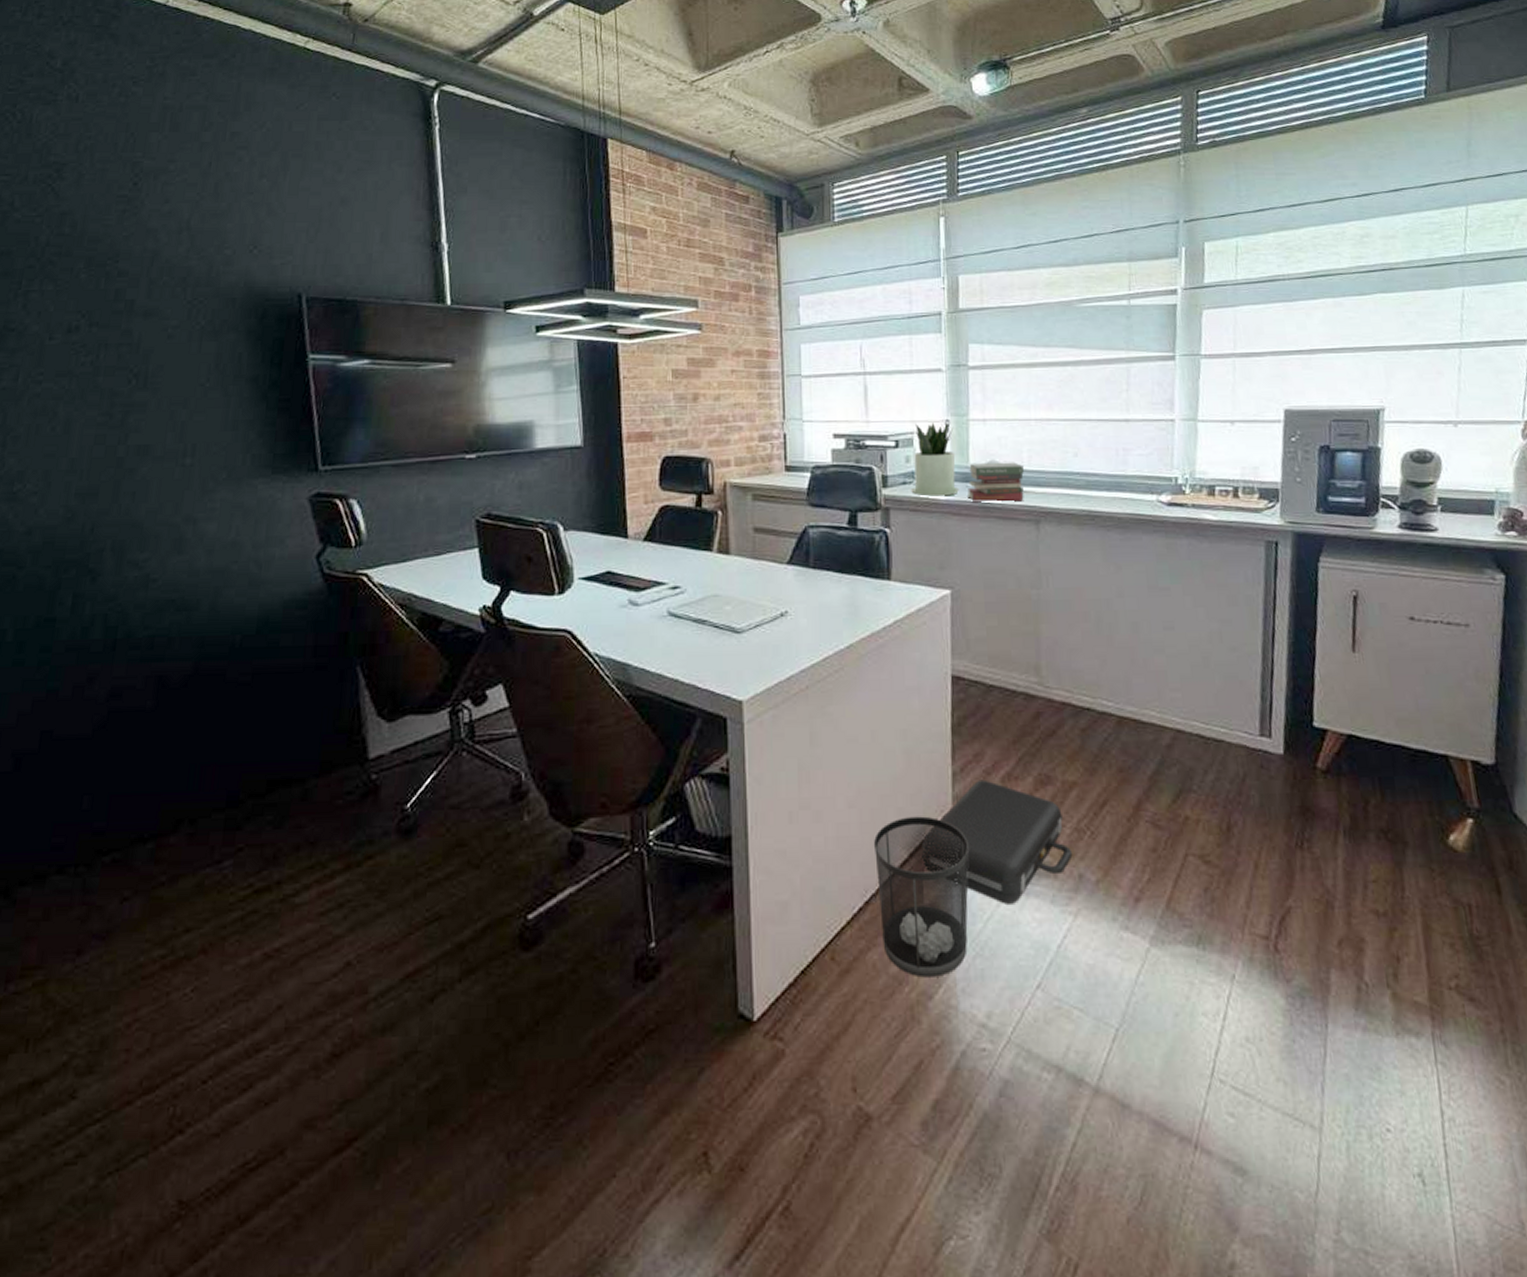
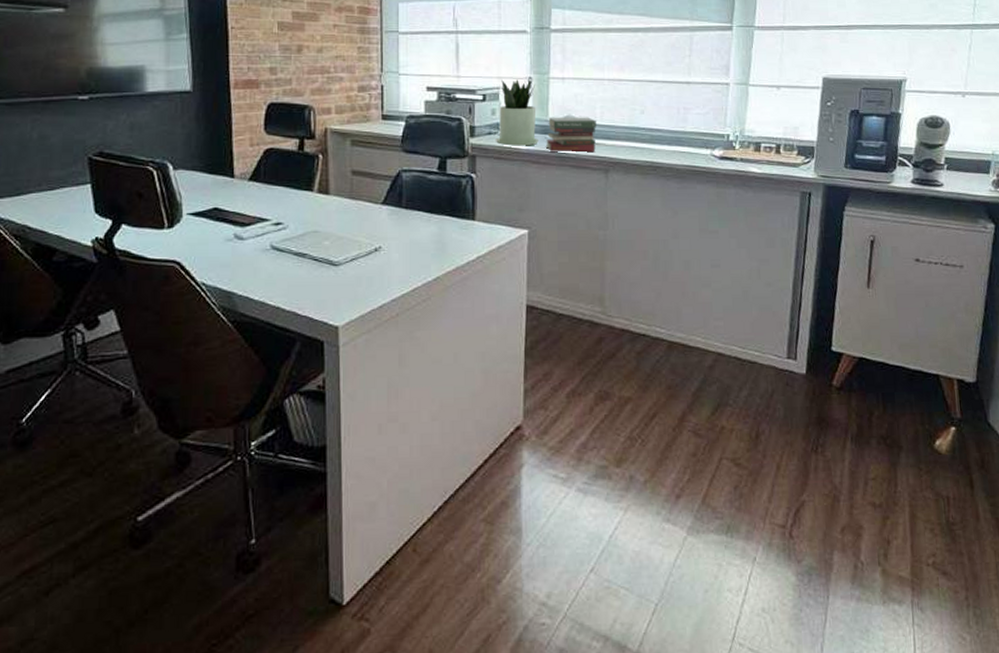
waste bin: present [874,816,969,978] -> none [454,427,536,565]
briefcase: present [921,779,1073,904] -> none [495,395,625,502]

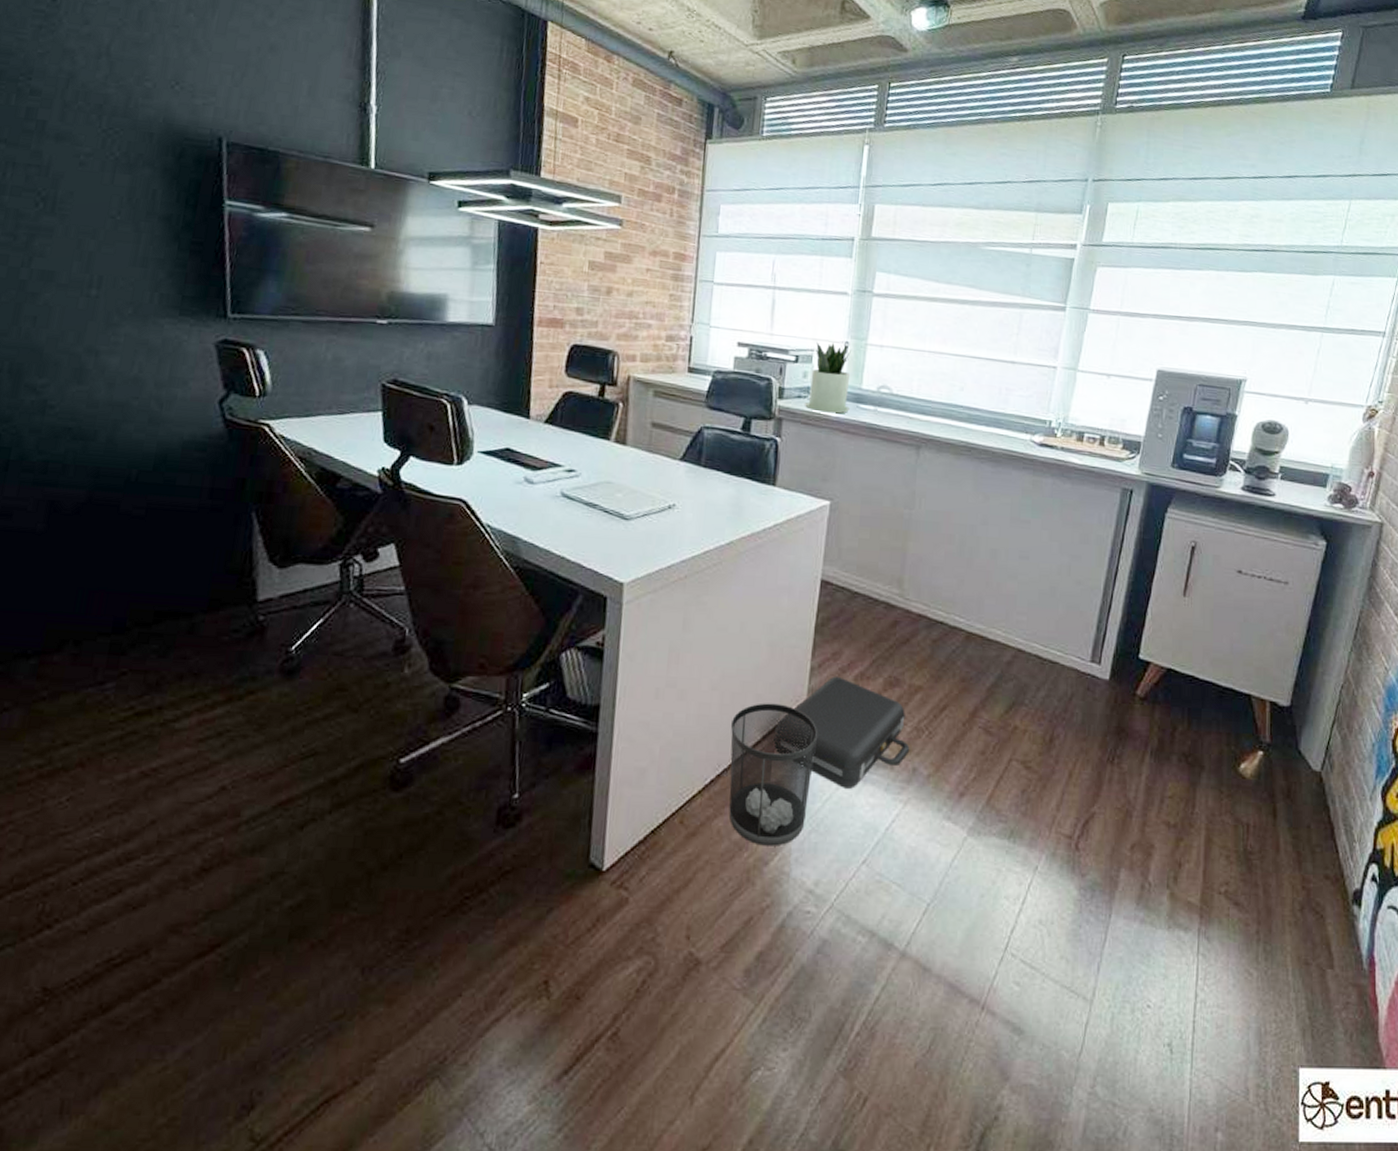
waste bin: none [454,427,536,565] -> present [729,703,817,846]
briefcase: none [495,395,625,502] -> present [773,676,910,789]
books: present [546,117,596,153] -> none [857,385,912,427]

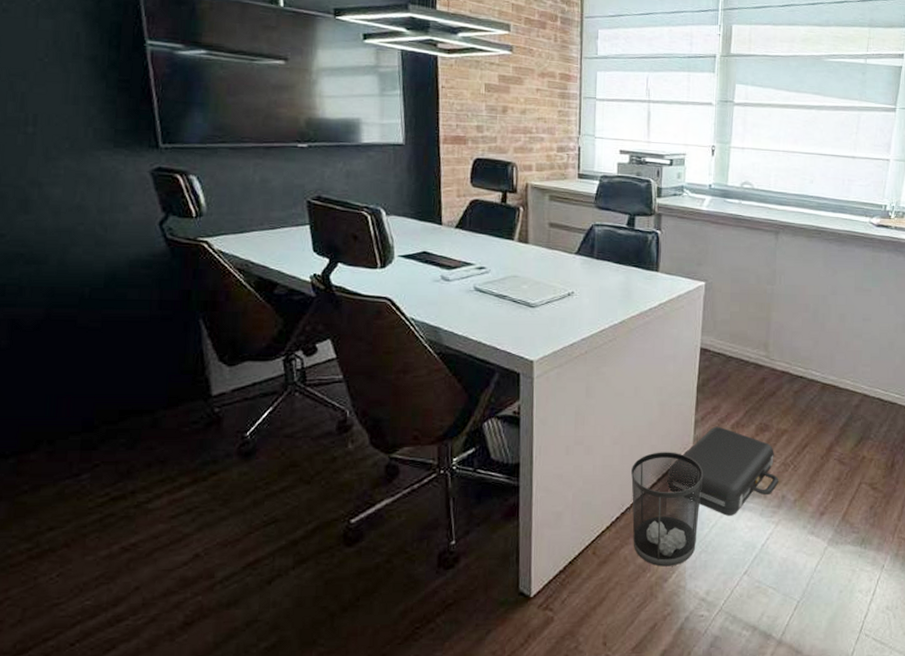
planter: present [805,342,851,414] -> none [680,147,718,208]

